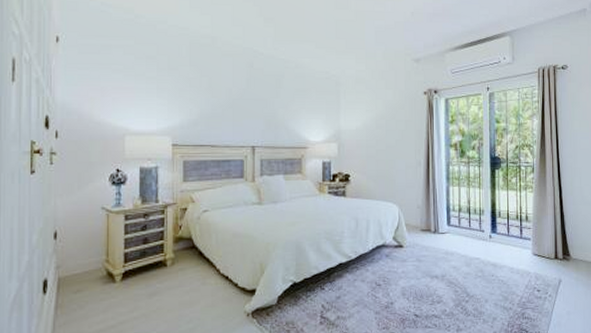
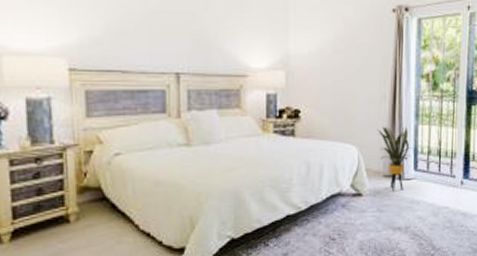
house plant: none [414,187,449,244] -> present [377,126,417,192]

